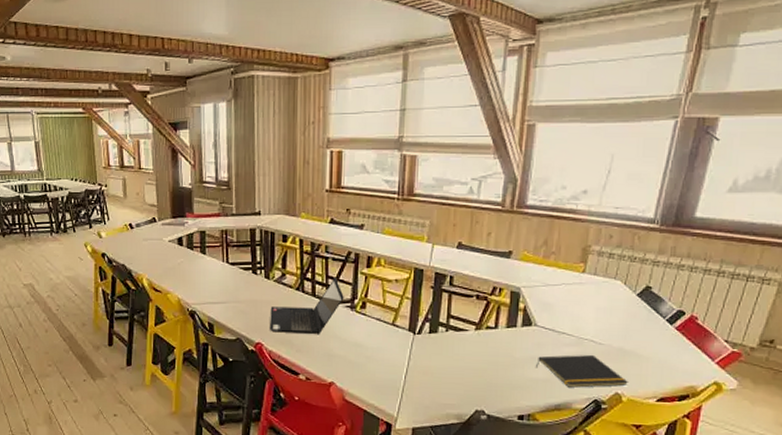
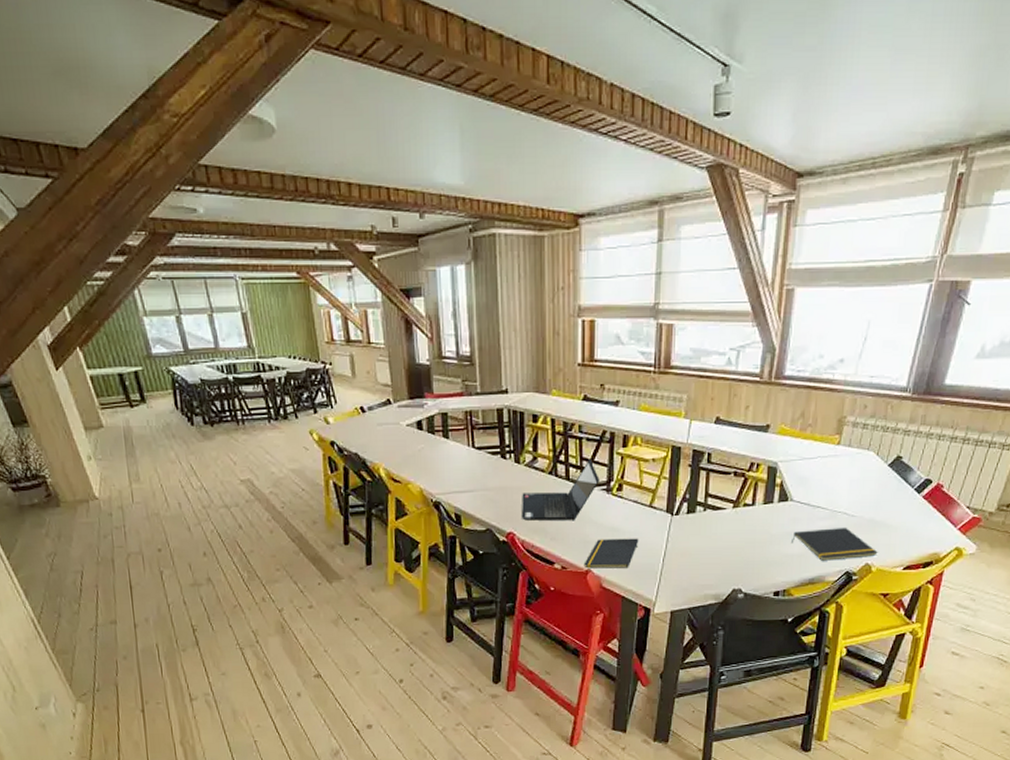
notepad: none [327,353,382,383] -> present [583,538,639,569]

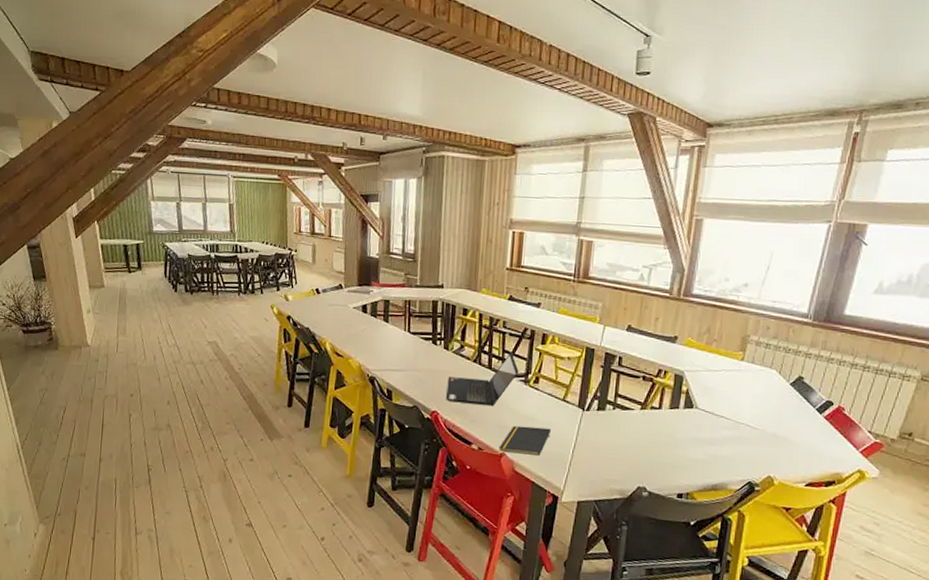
notepad: present [792,527,878,561] -> none [696,437,780,470]

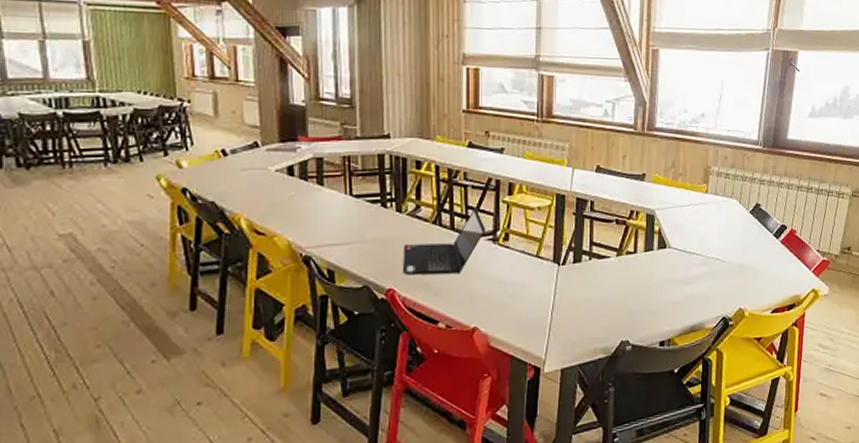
notepad: present [499,425,552,456] -> none [470,291,527,327]

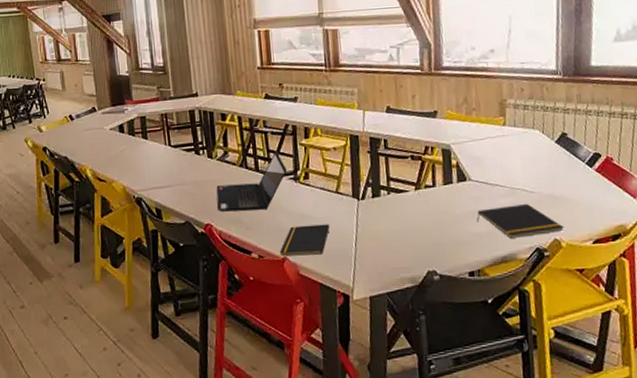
notepad: none [470,291,527,327] -> present [279,224,330,257]
notepad: none [672,272,748,307] -> present [477,203,564,238]

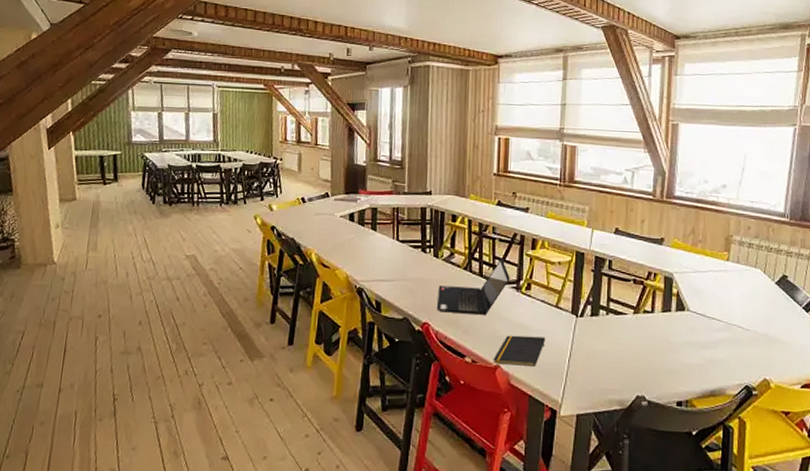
notepad: present [477,203,564,238] -> none [691,340,775,373]

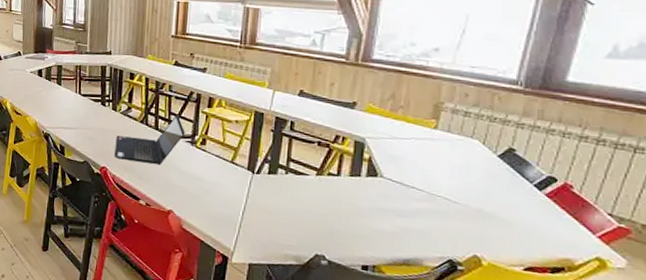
notepad: present [493,335,546,366] -> none [166,184,220,215]

